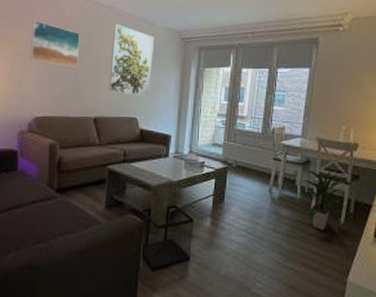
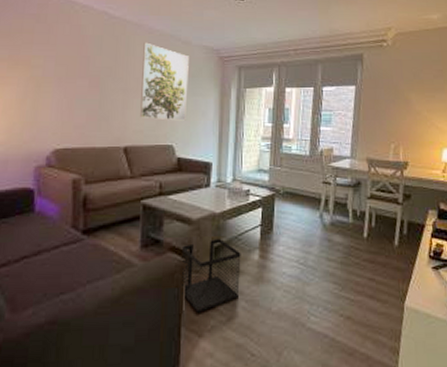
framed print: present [30,20,80,68] -> none [46,39,105,92]
indoor plant: present [301,169,346,231] -> none [353,190,398,255]

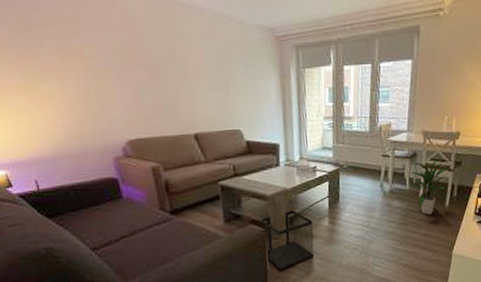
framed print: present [140,42,189,121] -> none [196,24,250,106]
indoor plant: none [353,190,398,255] -> present [409,159,449,215]

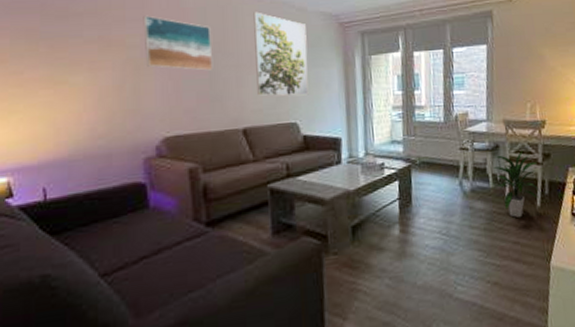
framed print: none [96,26,165,81] -> present [143,15,214,71]
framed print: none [196,24,250,106] -> present [253,12,309,96]
wastebasket: present [260,210,315,271] -> none [316,216,383,296]

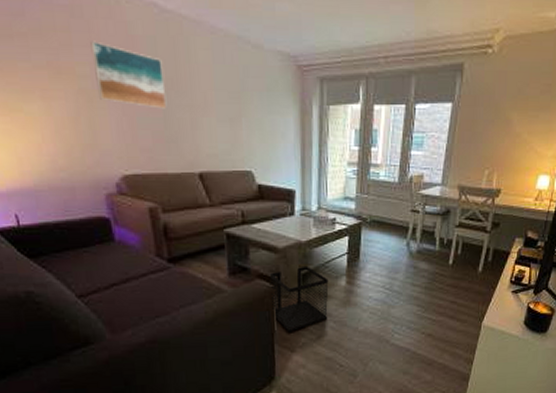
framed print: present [253,12,309,96] -> none [206,45,264,144]
wastebasket: none [316,216,383,296] -> present [269,265,329,332]
indoor plant: present [492,151,540,218] -> none [440,218,486,281]

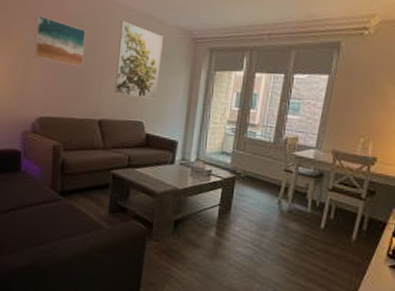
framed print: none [206,45,264,144] -> present [114,21,163,99]
wastebasket: present [269,265,329,332] -> none [142,212,199,277]

